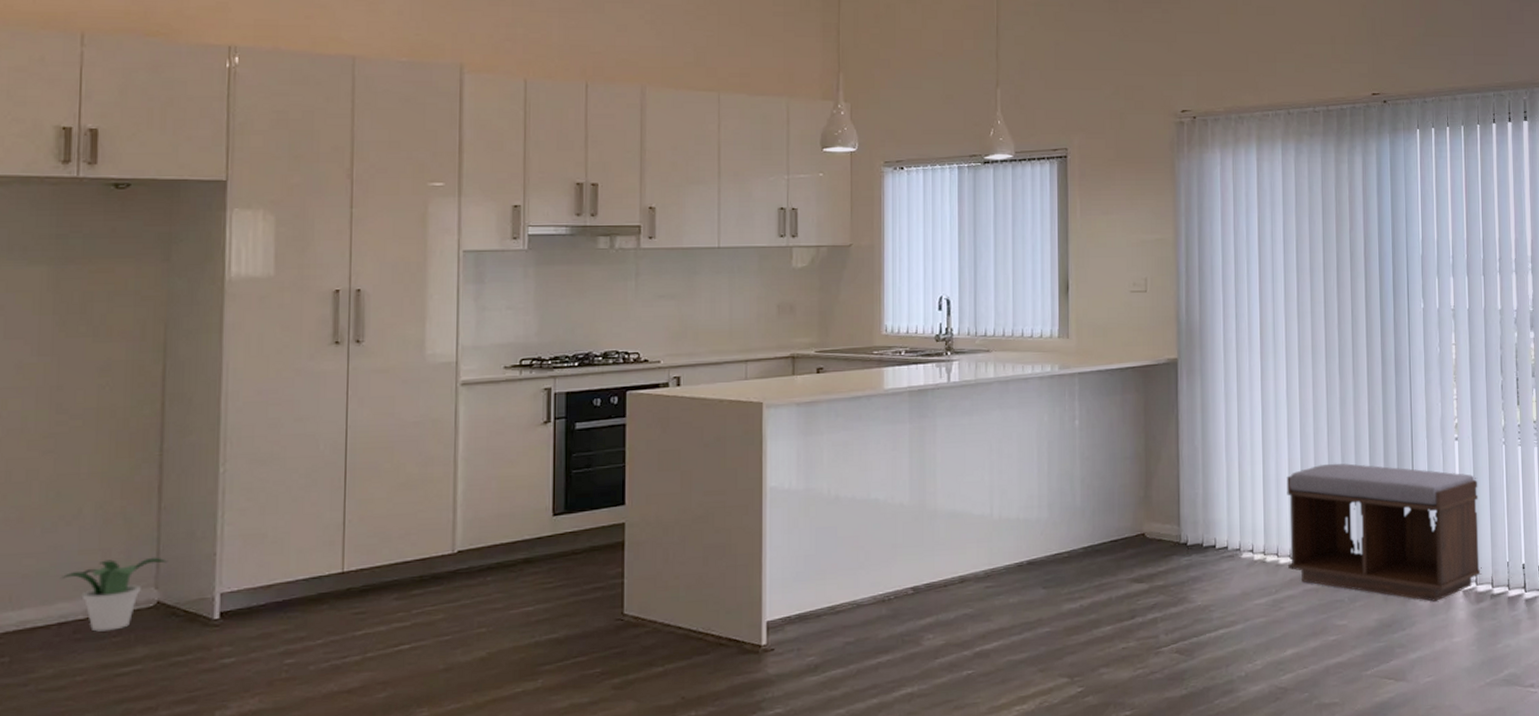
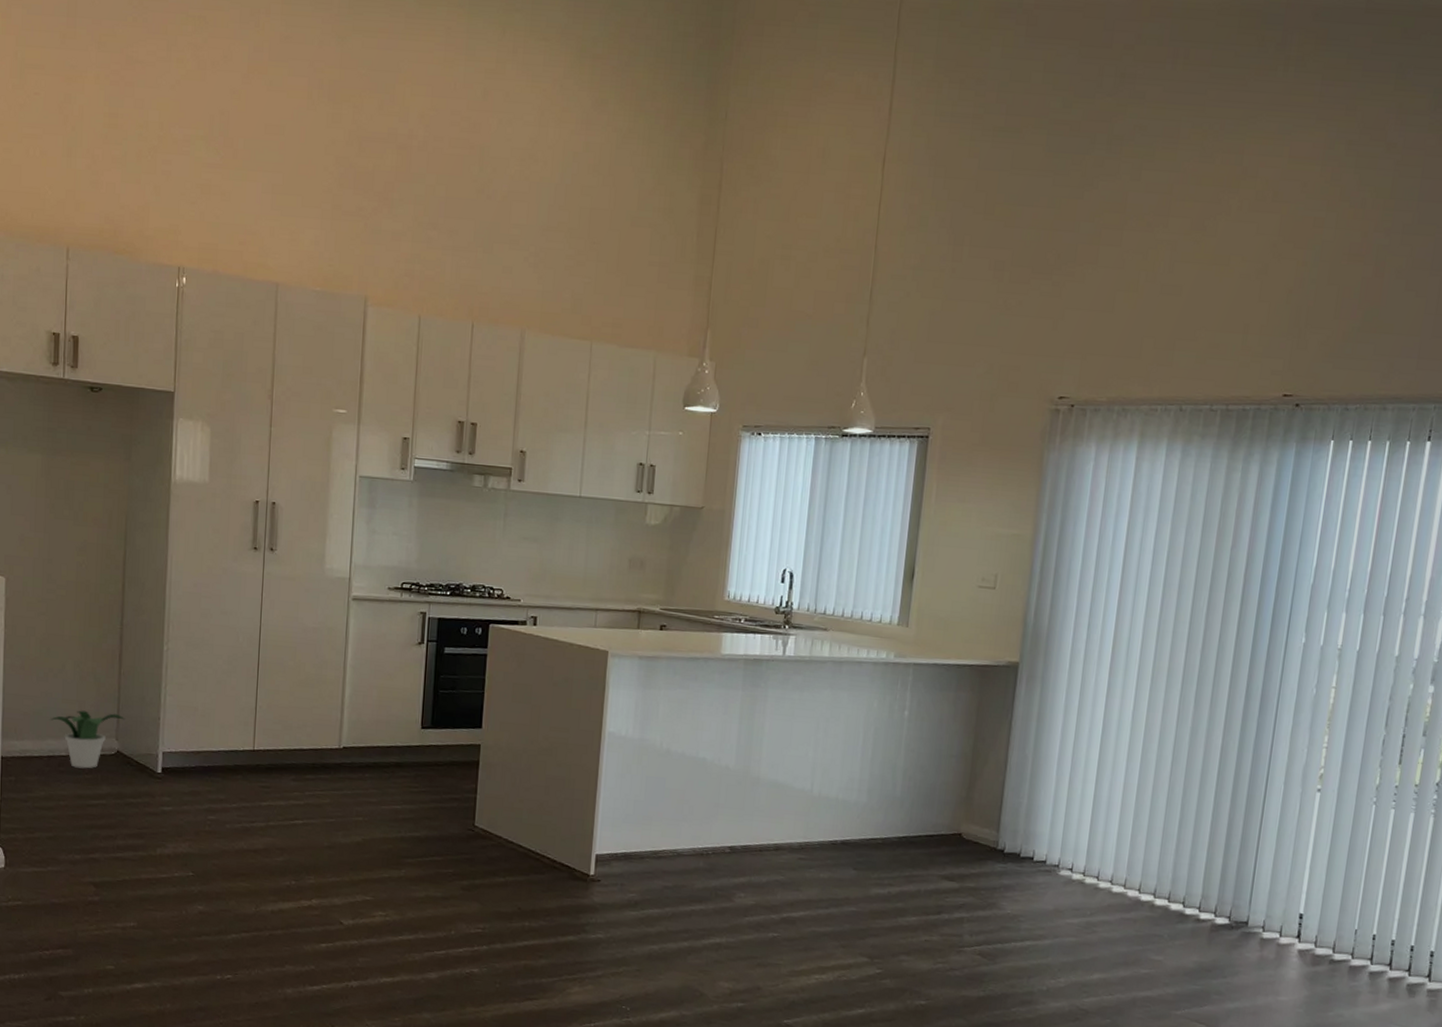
bench: present [1286,463,1482,602] -> none [1107,793,1336,956]

